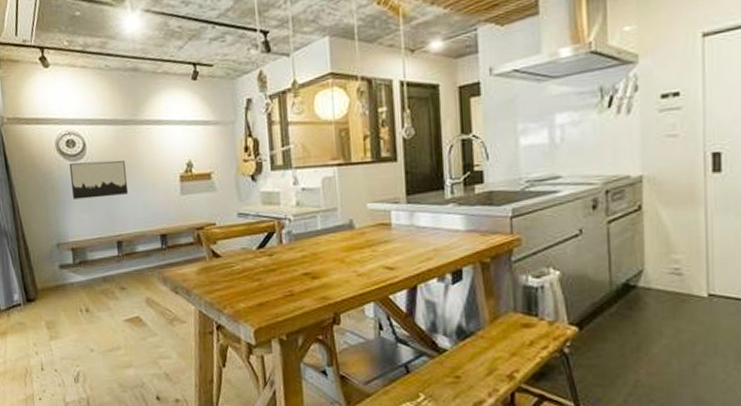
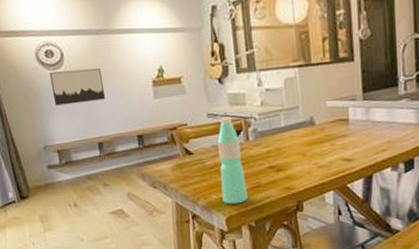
water bottle: none [248,216,280,314] -> present [217,116,248,204]

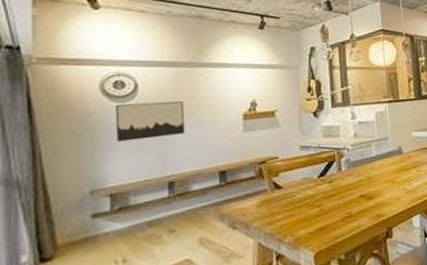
water bottle: present [217,116,248,204] -> none [309,148,339,239]

